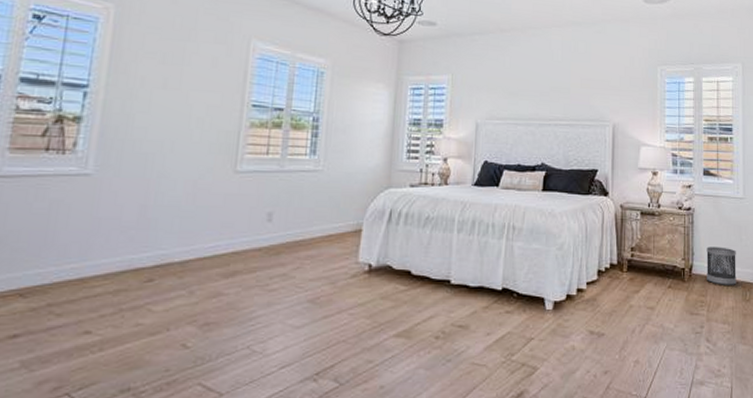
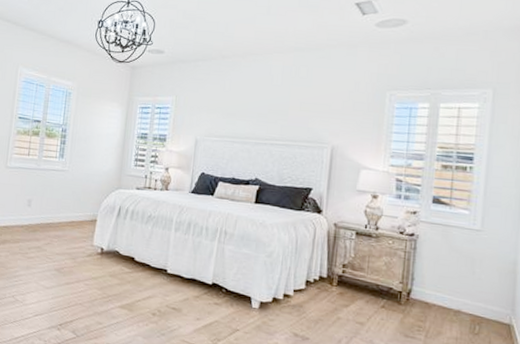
wastebasket: present [706,247,737,285] -> none [427,274,466,317]

